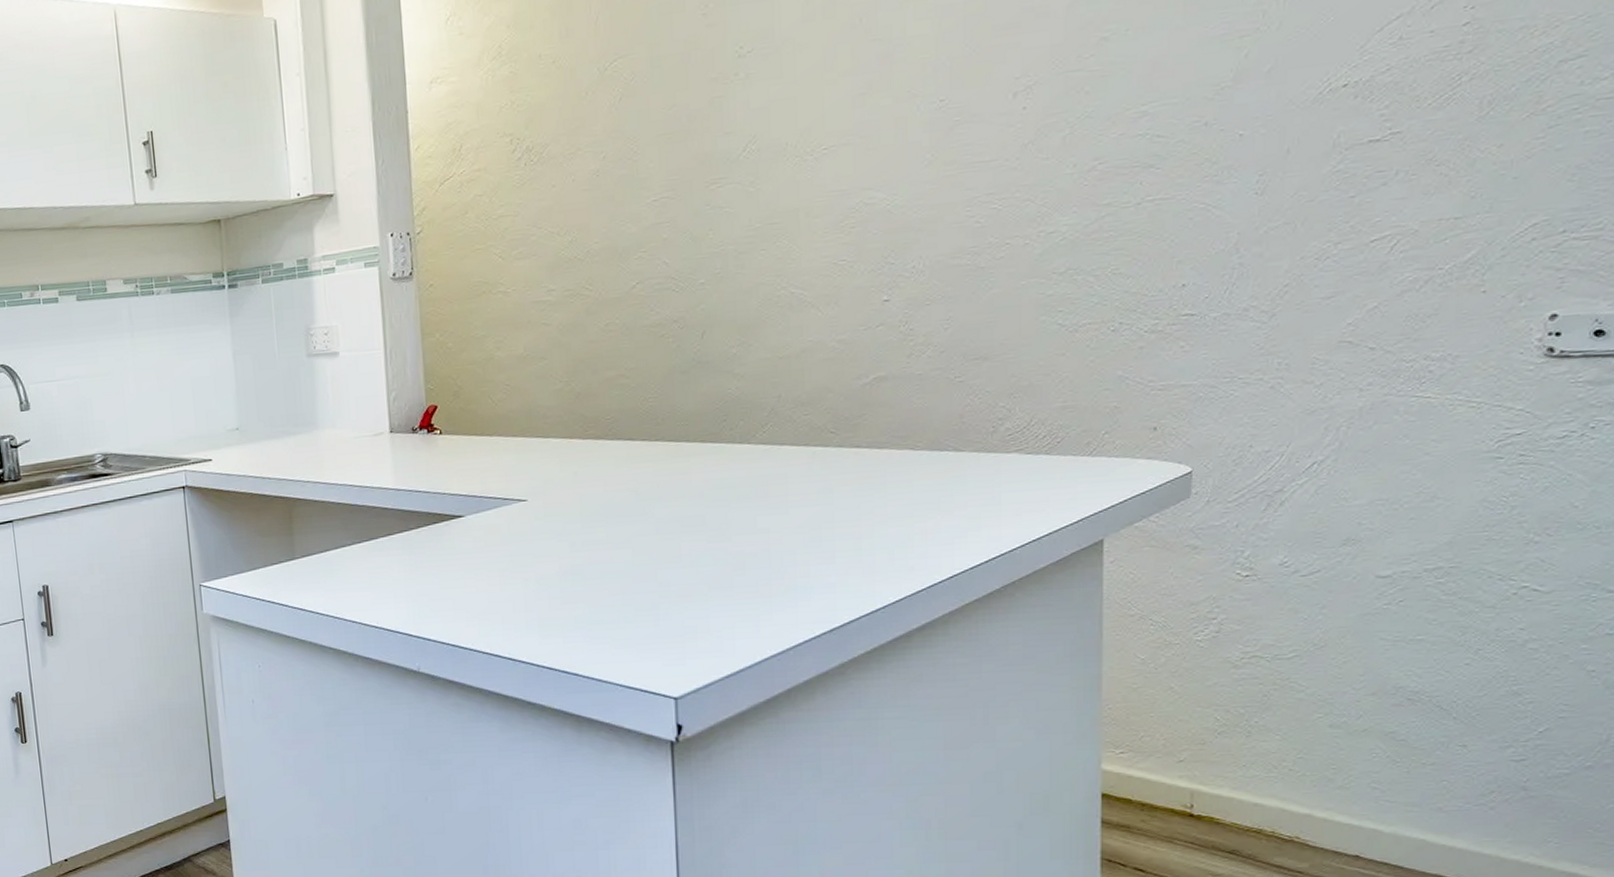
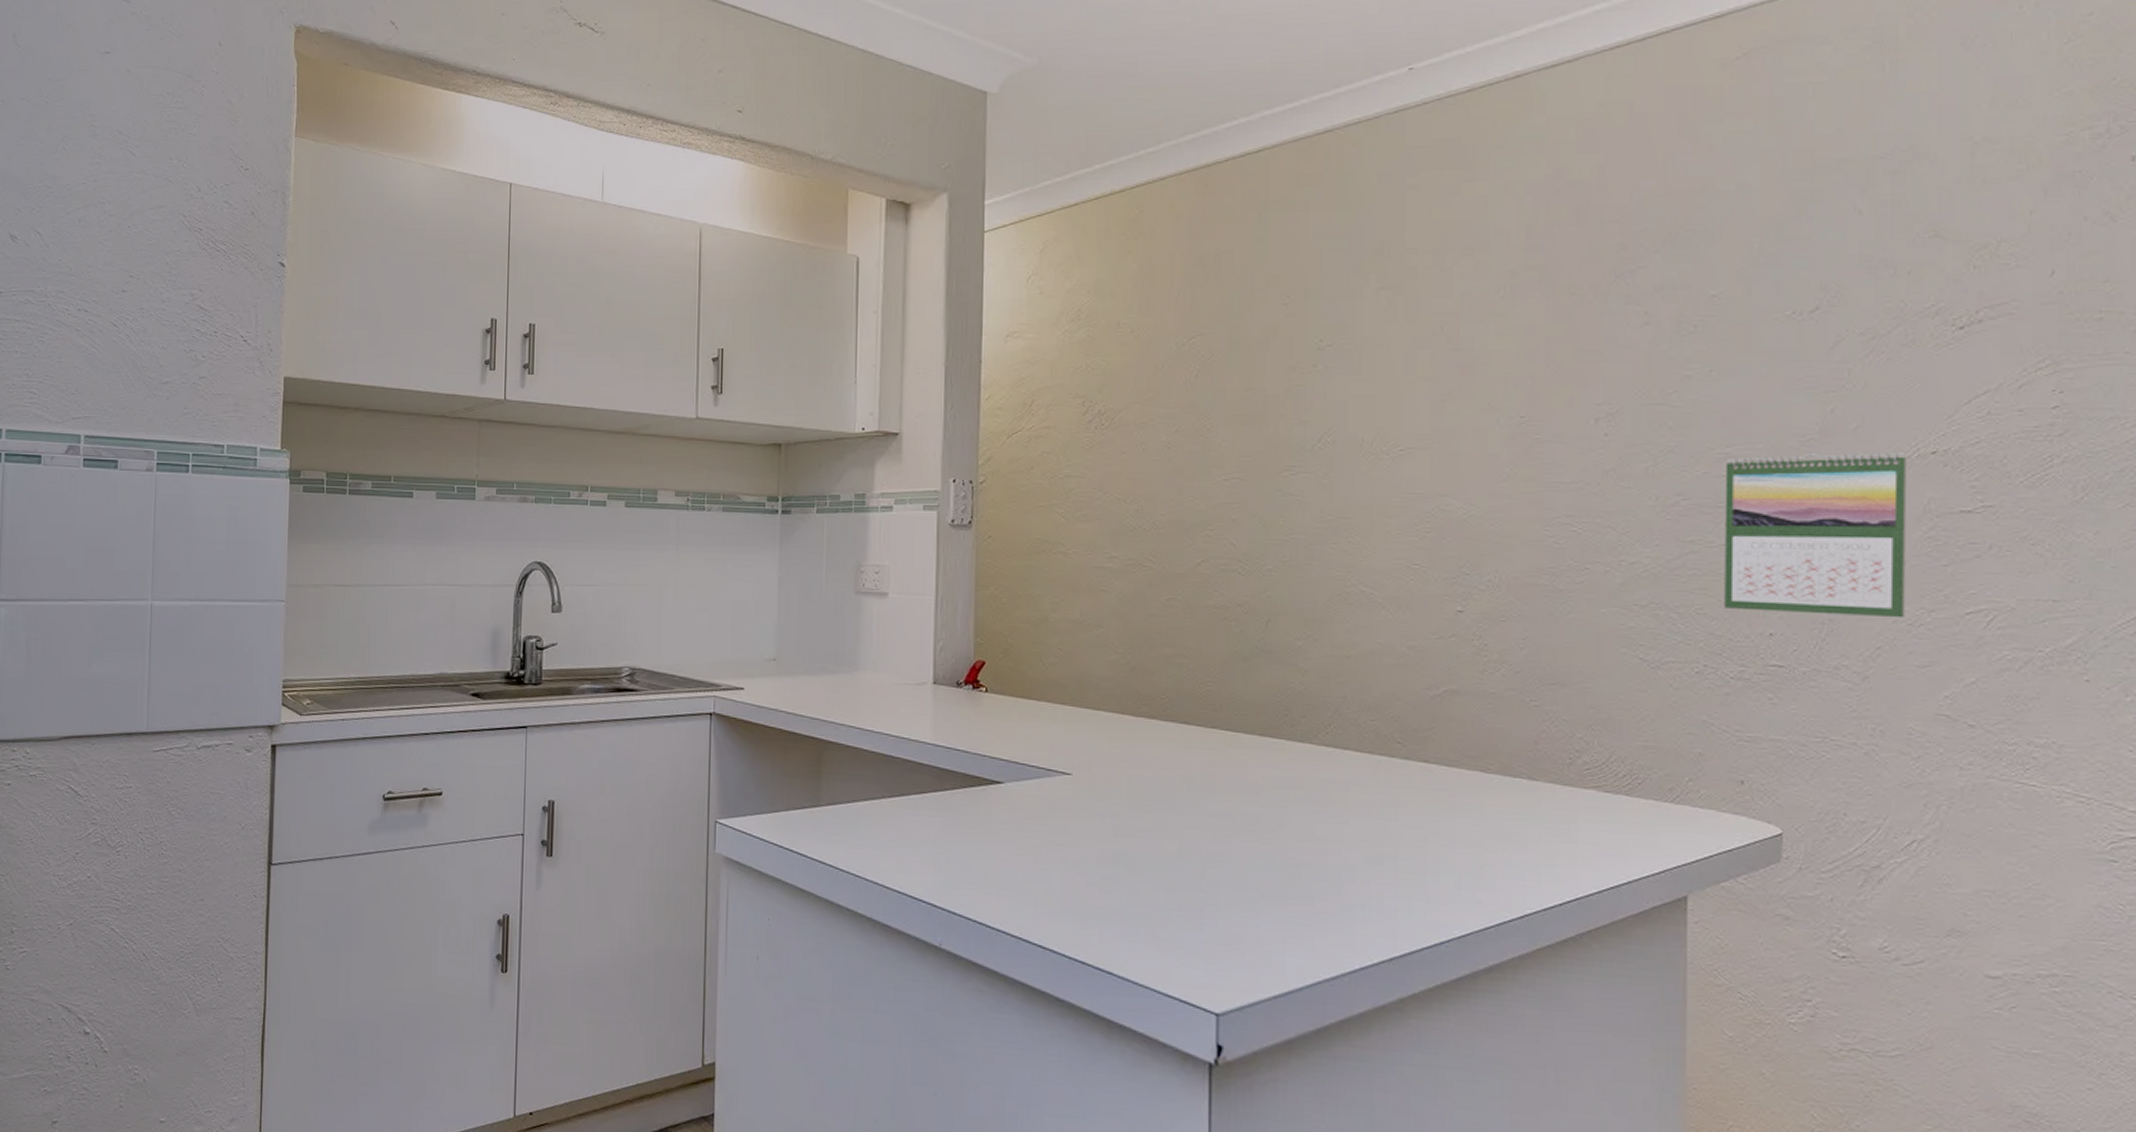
calendar: none [1139,89,1319,266] -> present [1724,452,1908,618]

